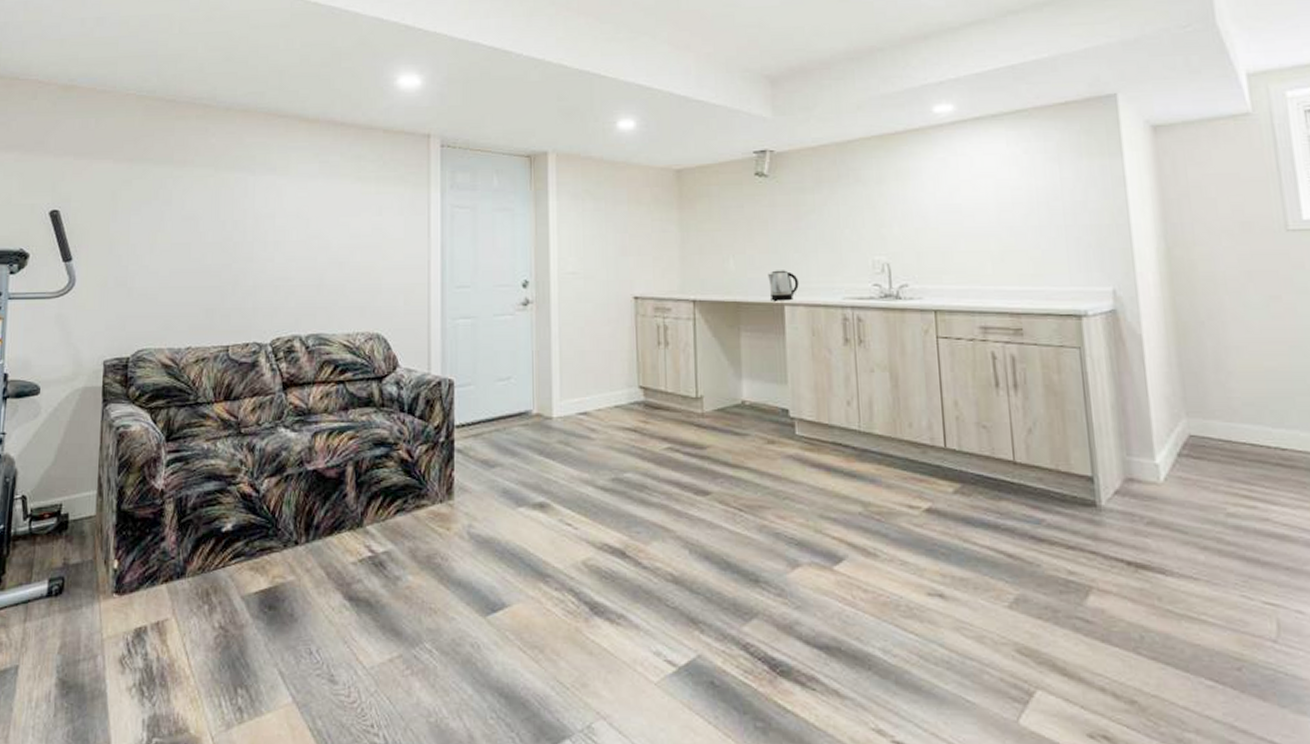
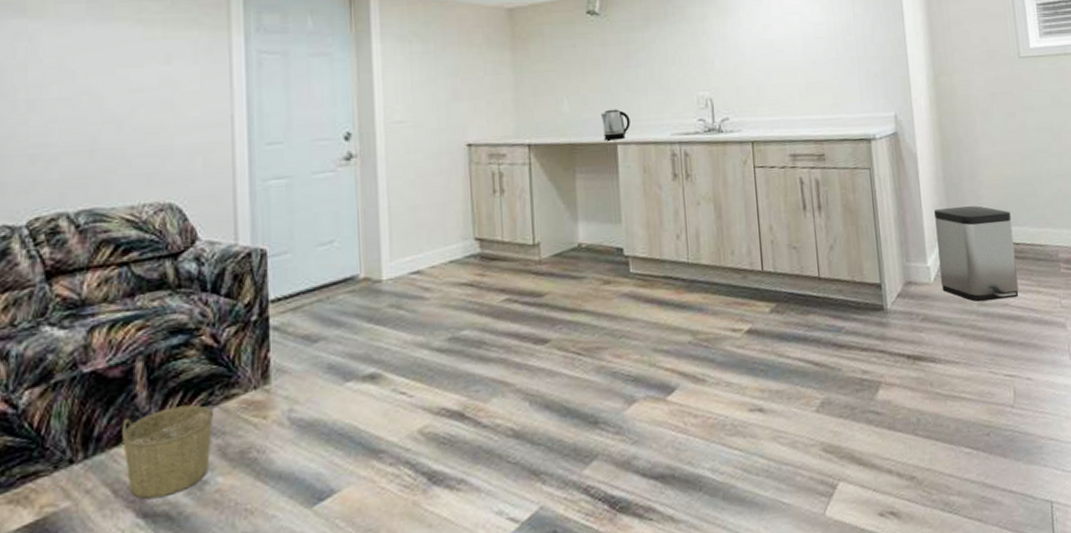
basket: none [335,509,407,586] -> present [122,404,214,499]
pedal bin: none [1165,400,1285,513] -> present [934,205,1019,302]

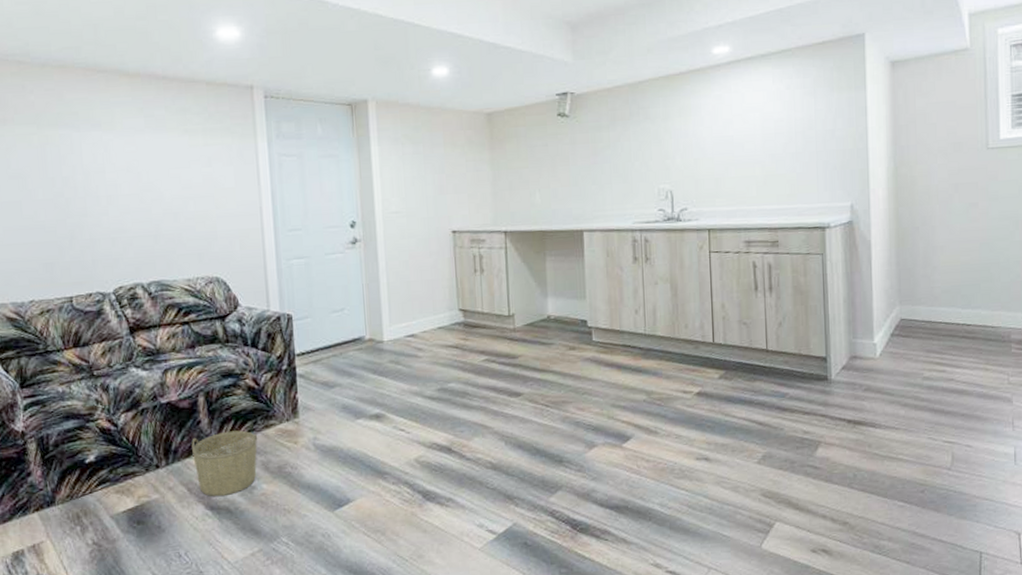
kettle: present [601,109,631,141] -> none [569,200,596,228]
pedal bin: present [934,205,1019,302] -> none [885,289,965,376]

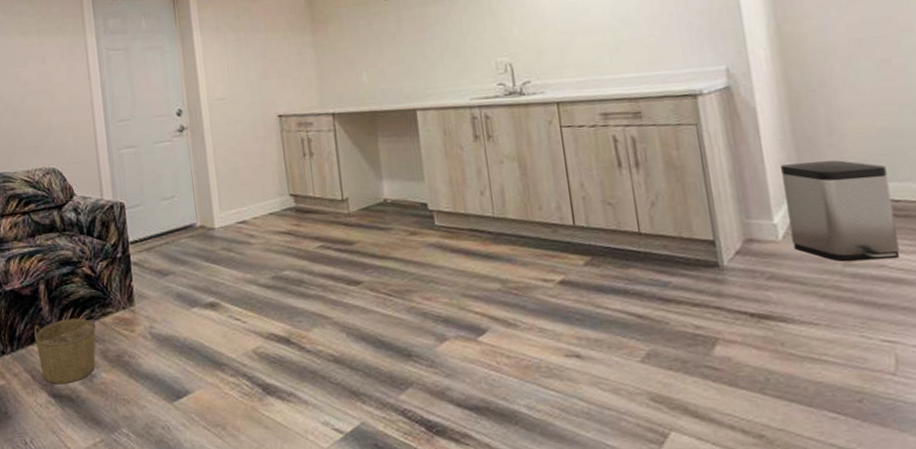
pedal bin: none [885,289,965,376] -> present [781,160,900,262]

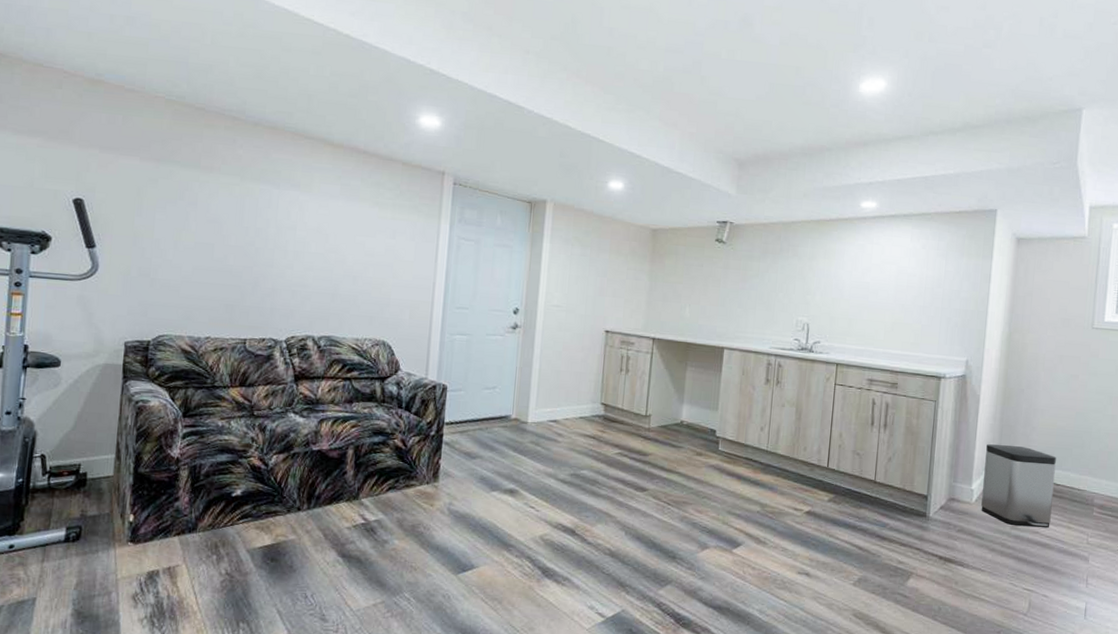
basket: present [34,318,96,385] -> none [333,485,398,546]

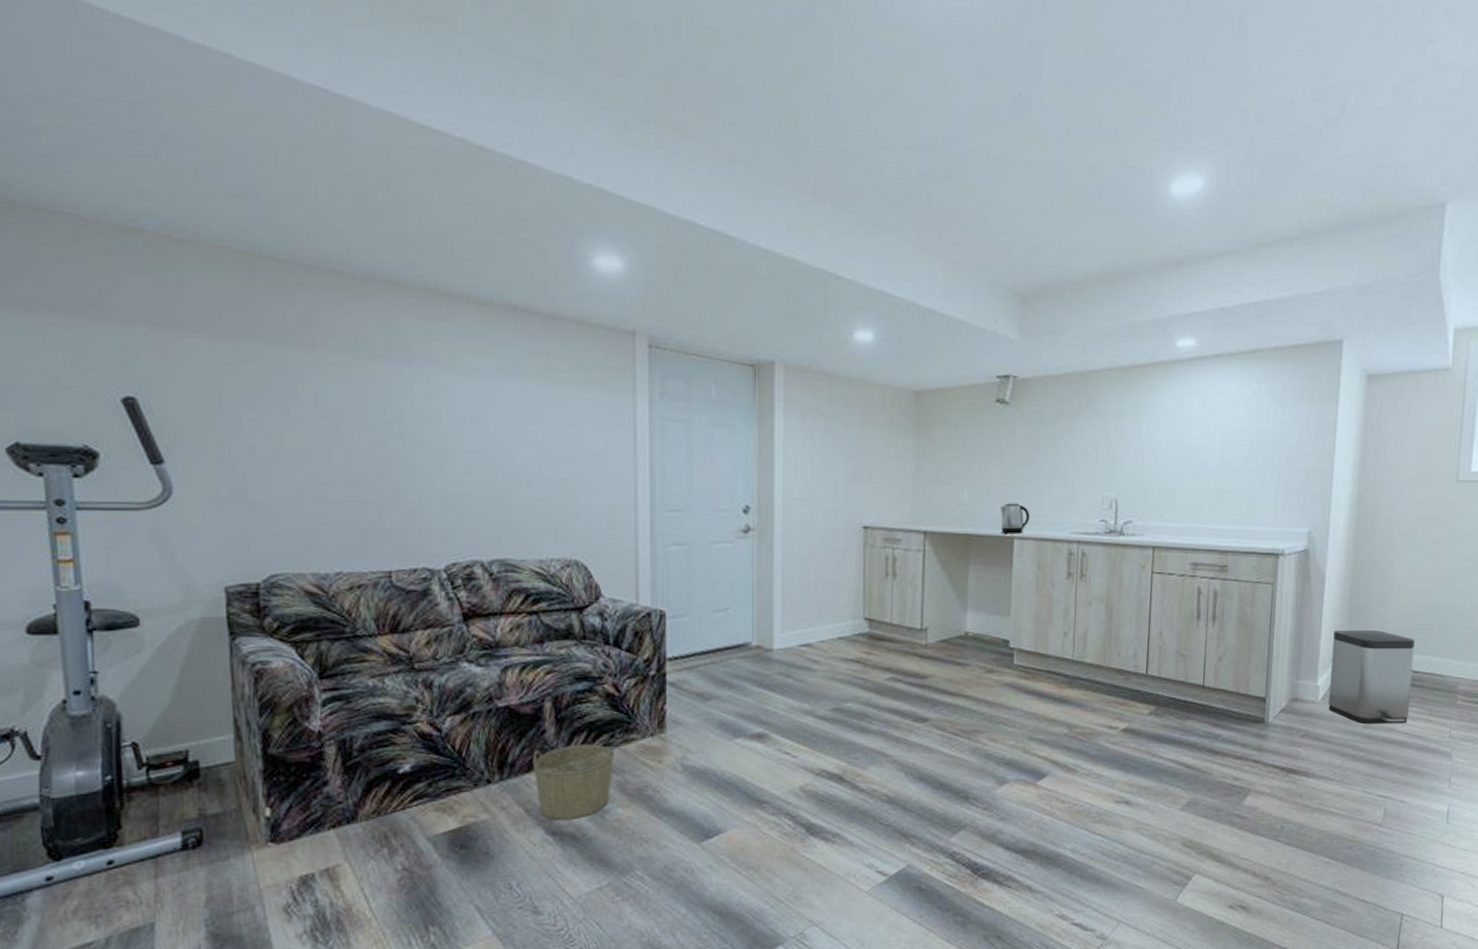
basket: none [333,485,398,546] -> present [533,744,615,821]
kettle: none [714,320,738,346] -> present [1001,503,1030,534]

